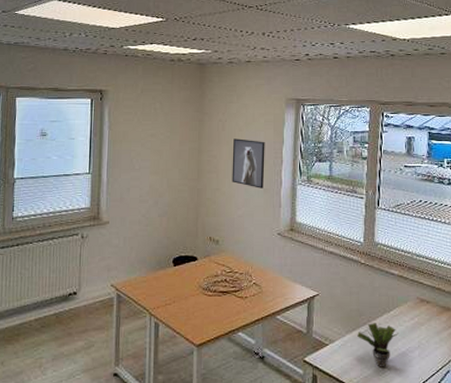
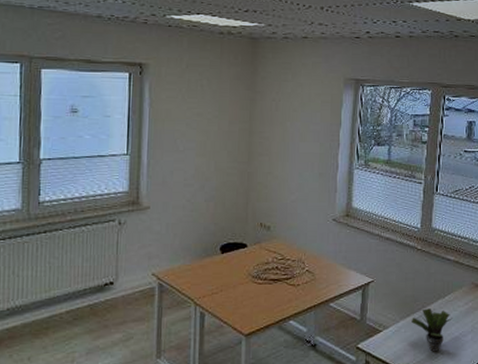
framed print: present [232,138,265,188] -> none [285,119,321,173]

